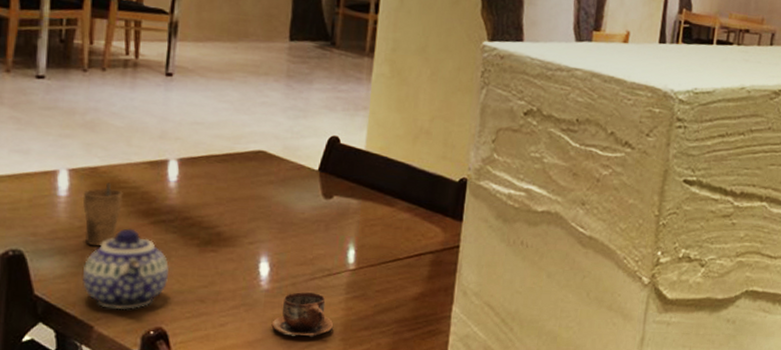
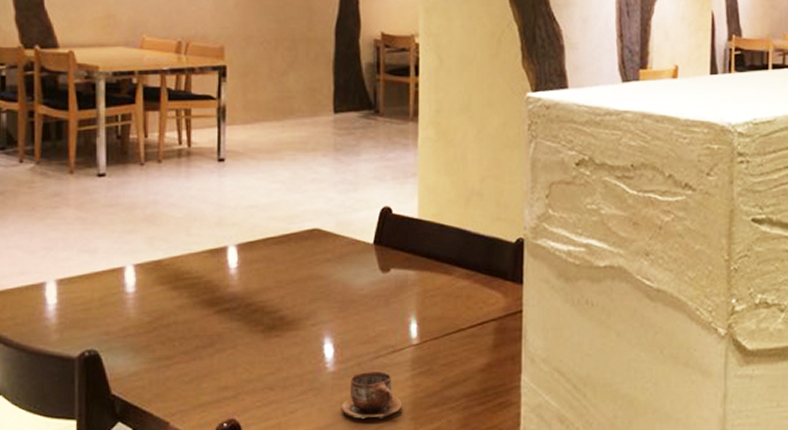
cup: present [82,182,123,247] -> none [149,275,187,341]
teapot: present [83,228,169,309] -> none [156,319,236,403]

